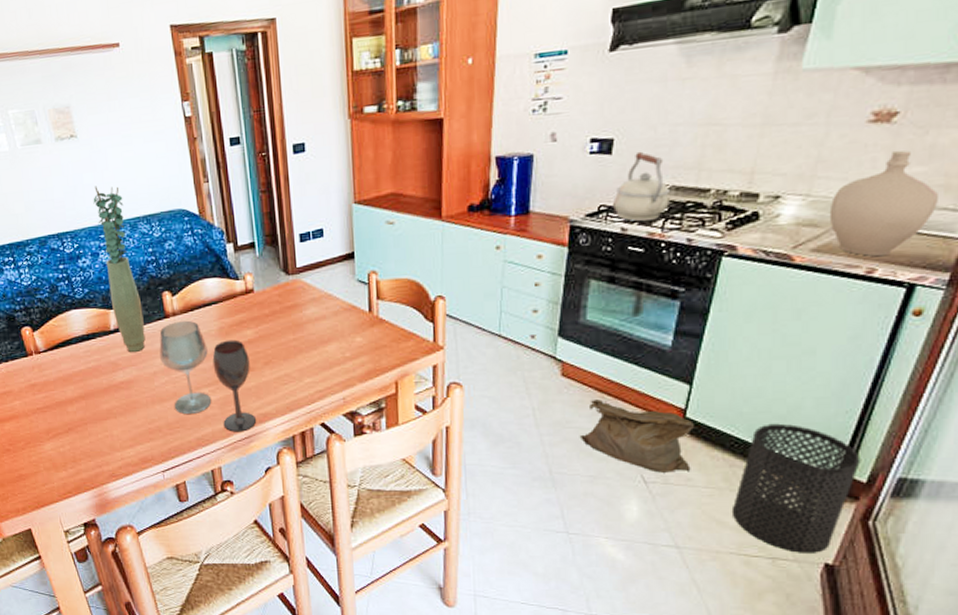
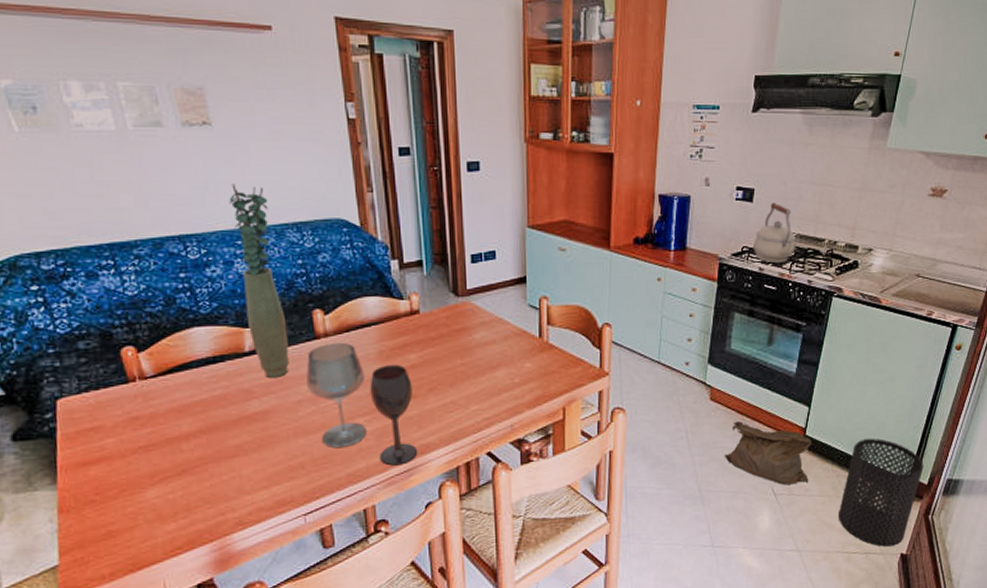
ceramic jug: present [829,150,938,256] -> none [904,219,970,301]

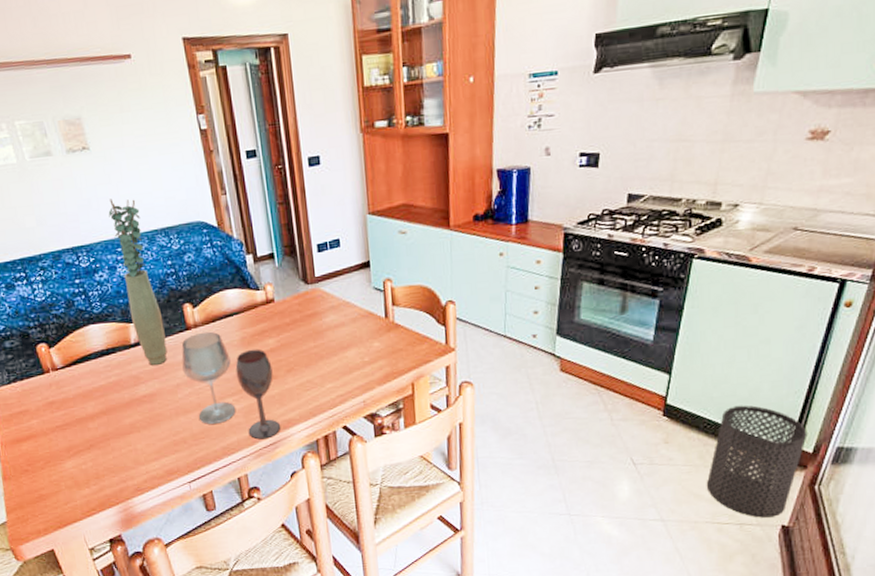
bag: present [724,421,811,485] -> none [577,391,673,455]
kettle: present [753,202,797,264] -> none [601,164,649,229]

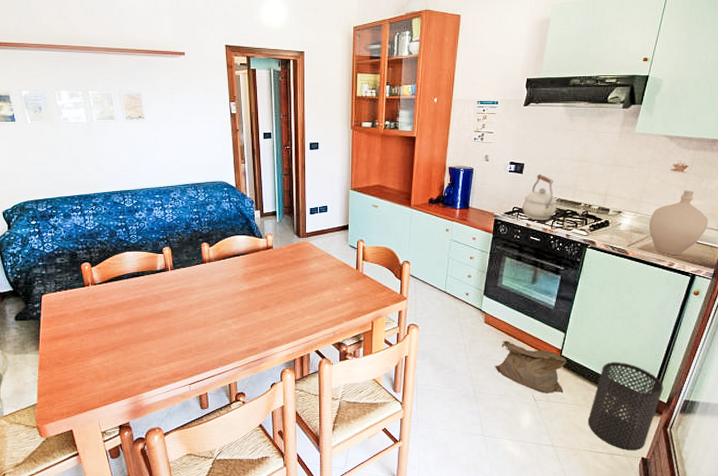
vase: present [108,199,168,365] -> none [152,157,185,288]
wine glass: present [181,331,236,424] -> none [196,266,234,339]
wine glass: present [235,349,280,440] -> none [237,283,266,355]
bag: none [577,391,673,455] -> present [494,341,566,394]
kettle: none [601,164,649,229] -> present [522,174,558,221]
ceramic jug: none [778,164,861,256] -> present [649,189,708,255]

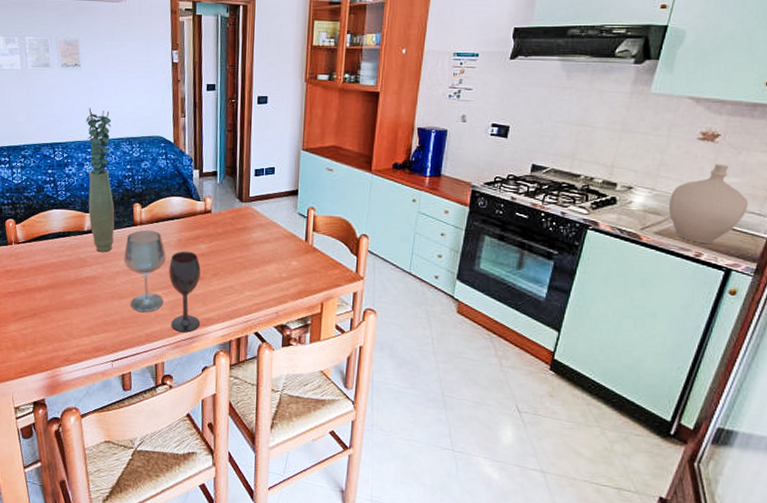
vase: none [152,157,185,288] -> present [86,108,115,252]
wine glass: none [196,266,234,339] -> present [124,230,166,312]
wine glass: none [237,283,266,355] -> present [168,251,201,333]
bag: present [494,341,566,394] -> none [468,336,560,407]
kettle: present [522,174,558,221] -> none [506,138,551,195]
trash can: present [588,361,664,450] -> none [588,371,689,487]

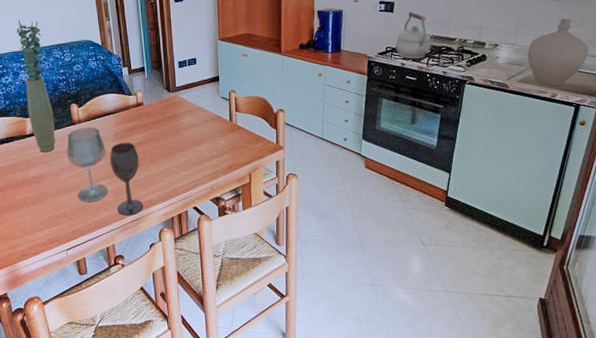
kettle: none [506,138,551,195] -> present [395,11,432,60]

